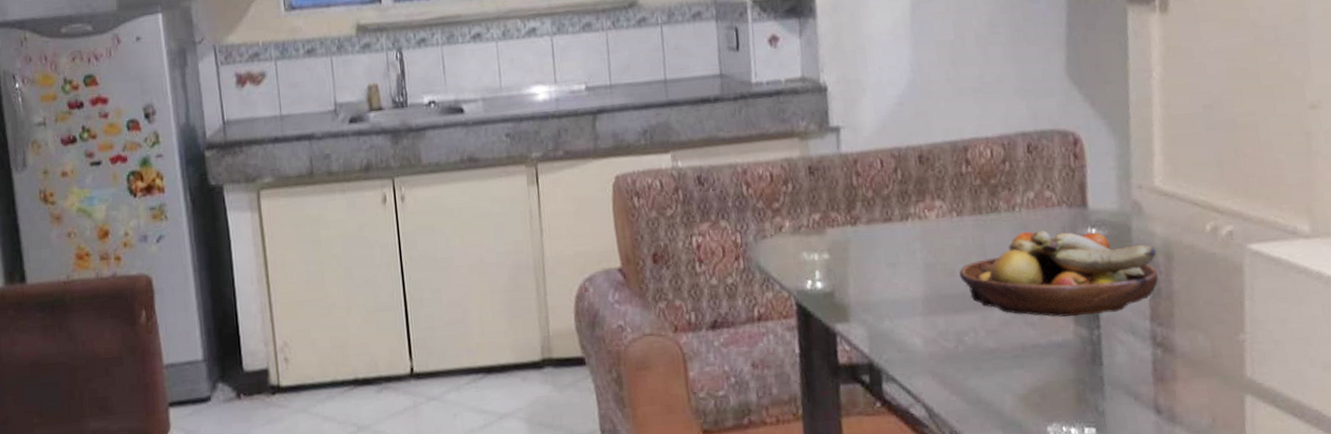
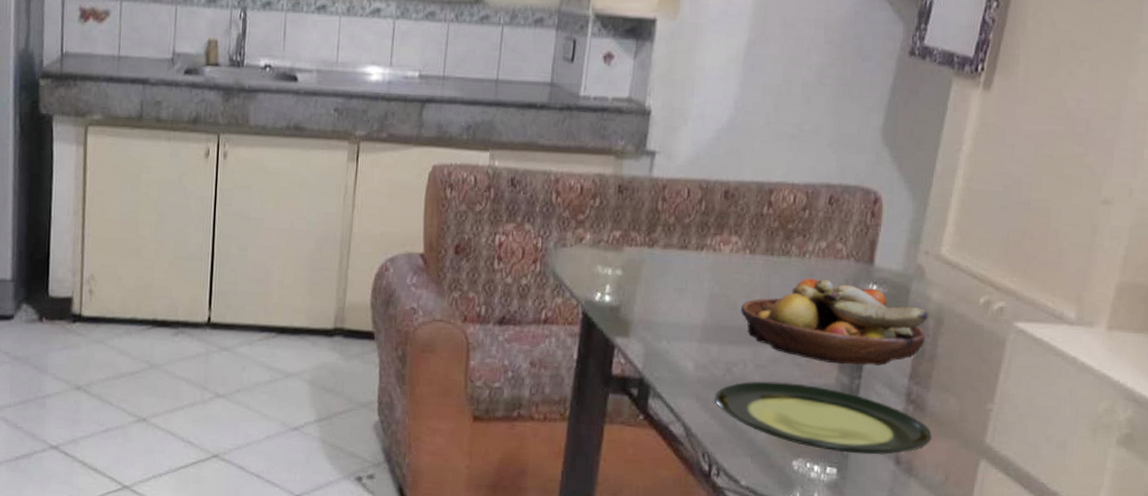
plate: none [950,343,1190,410] -> present [714,381,933,455]

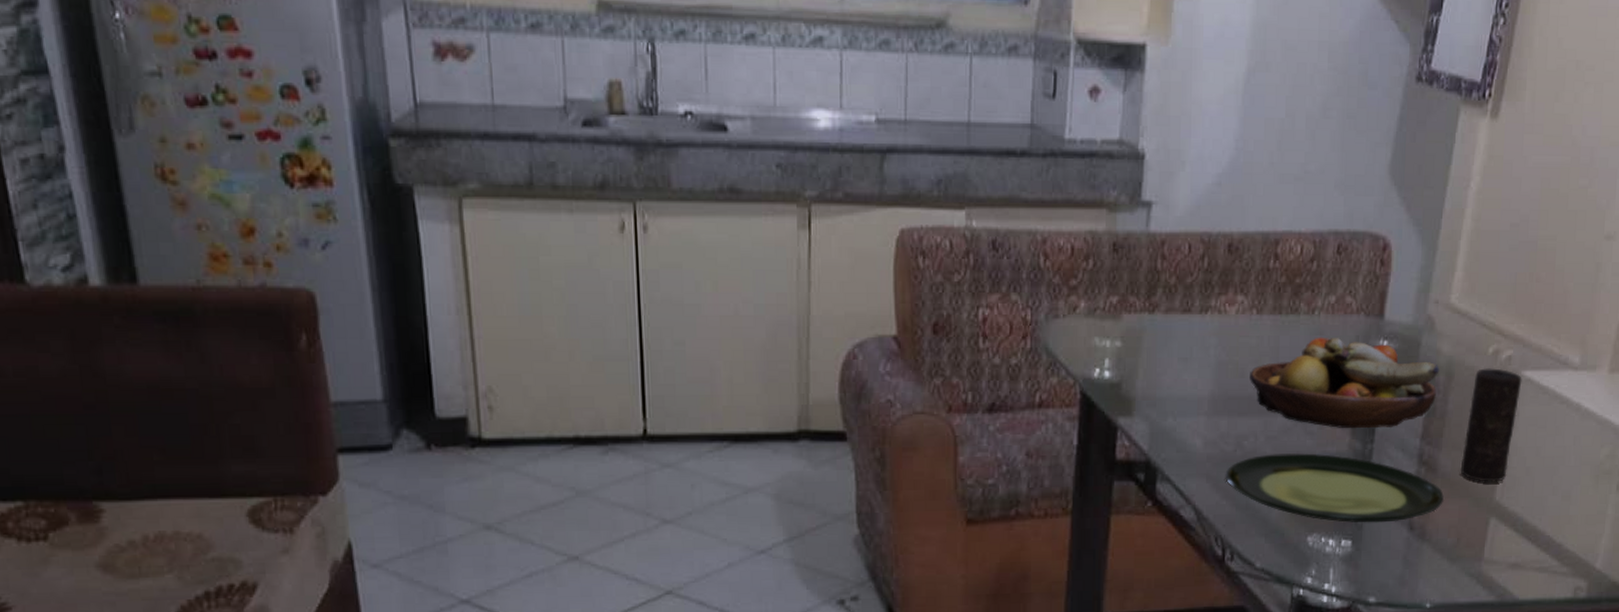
candle: none [949,317,1015,426] -> present [1460,368,1522,482]

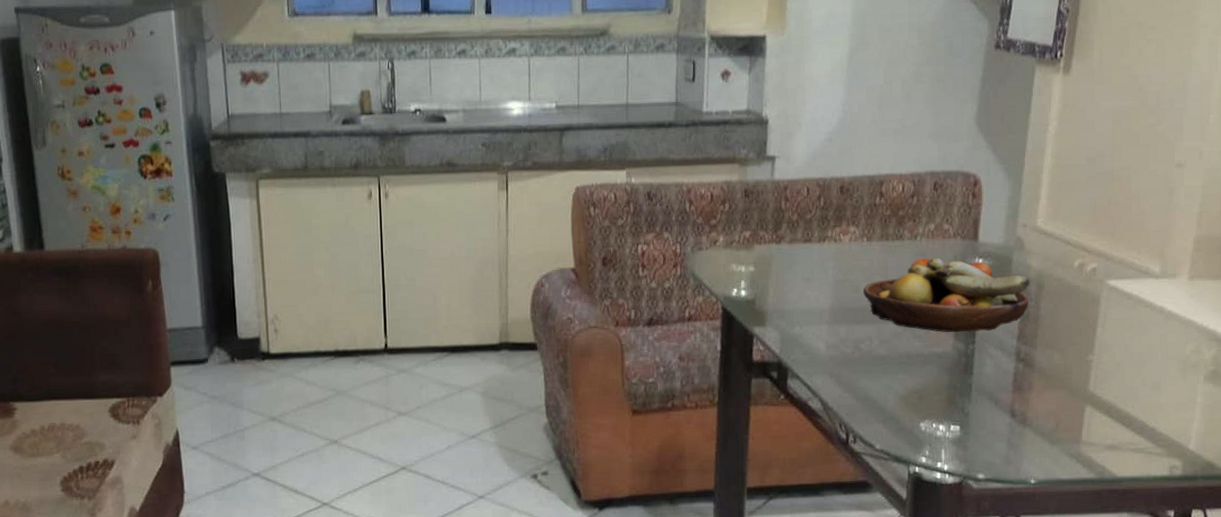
plate: present [1225,453,1445,523] -> none [846,353,1042,411]
candle: present [1460,368,1522,482] -> none [1055,279,1107,376]

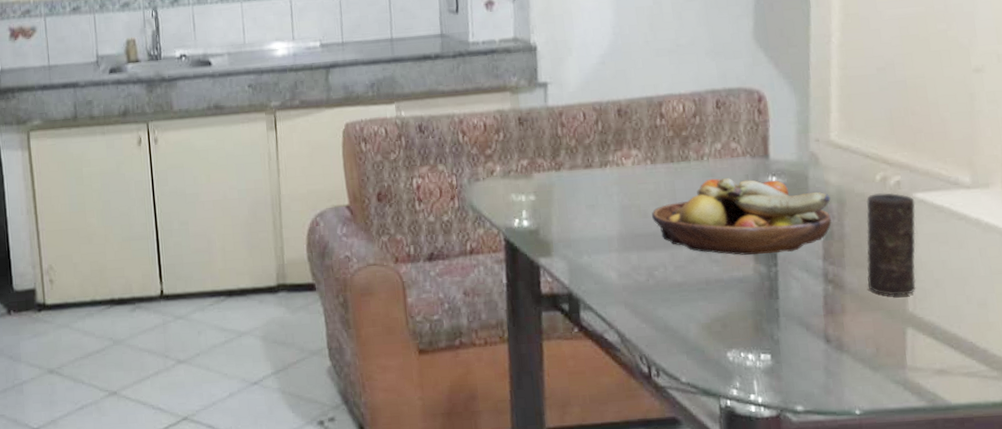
candle: none [1055,279,1107,376] -> present [866,192,916,296]

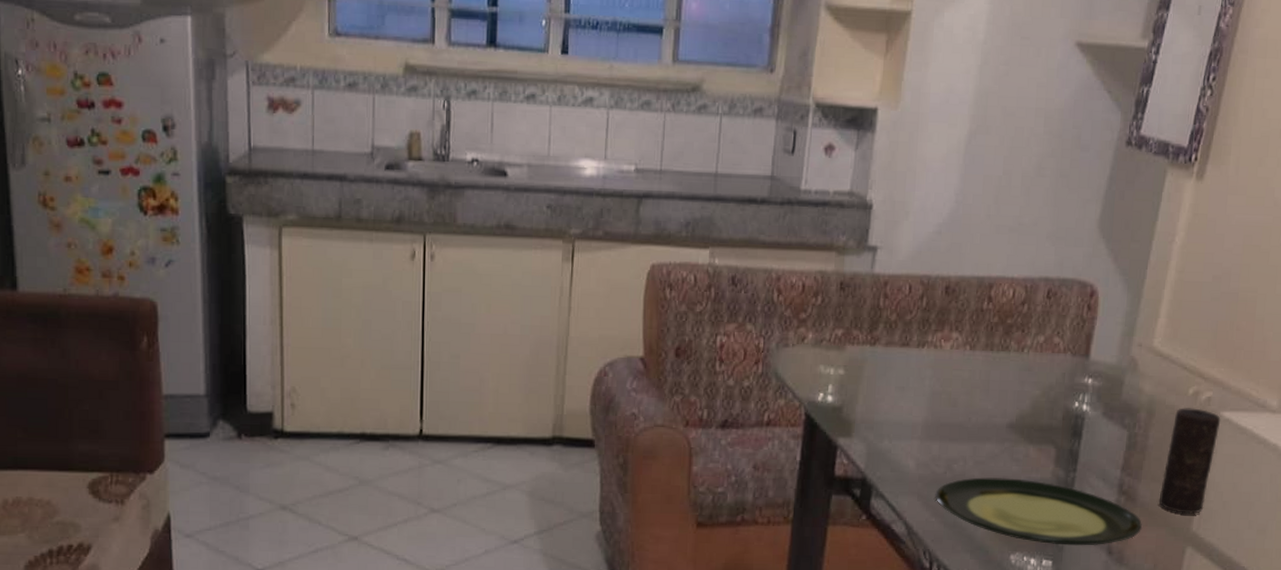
plate: none [641,279,857,338] -> present [935,477,1143,546]
fruit bowl: present [652,178,832,255] -> none [961,373,1141,458]

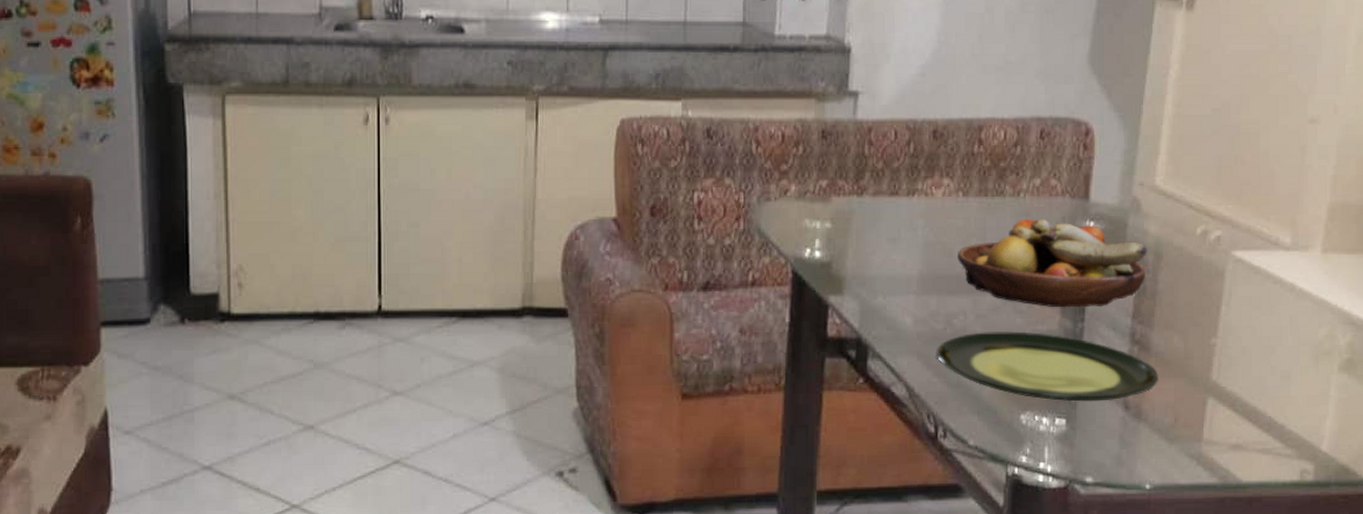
fruit bowl: none [961,373,1141,458] -> present [958,218,1148,308]
candle: present [1158,408,1221,514] -> none [1174,248,1233,362]

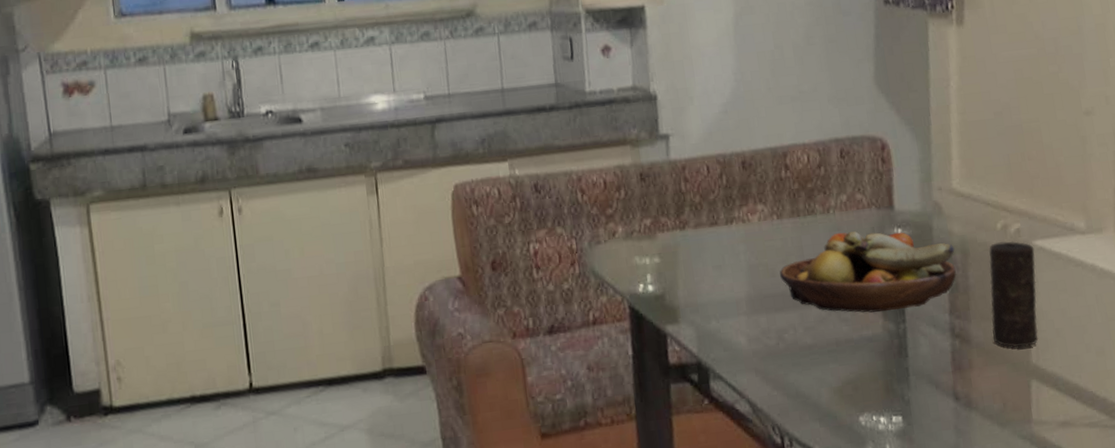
plate: present [936,331,1160,402] -> none [772,338,984,400]
candle: none [1174,248,1233,362] -> present [989,241,1039,348]

